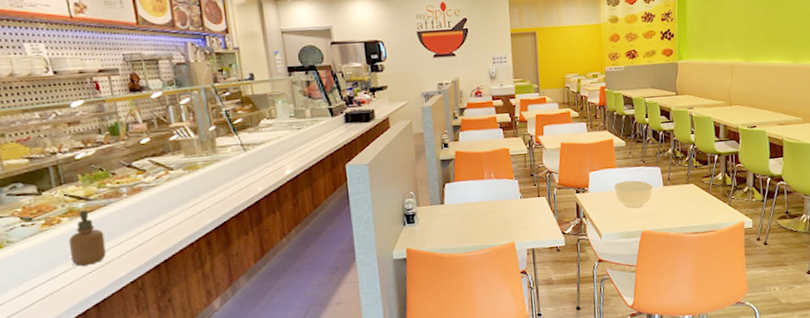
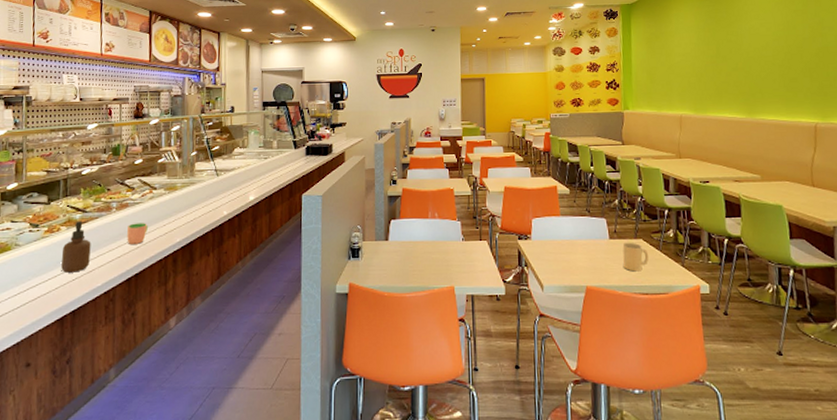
cup: none [145,206,171,230] -> present [127,223,148,244]
bowl: present [615,180,653,209] -> none [558,230,599,261]
cup: none [675,187,700,214] -> present [622,242,649,272]

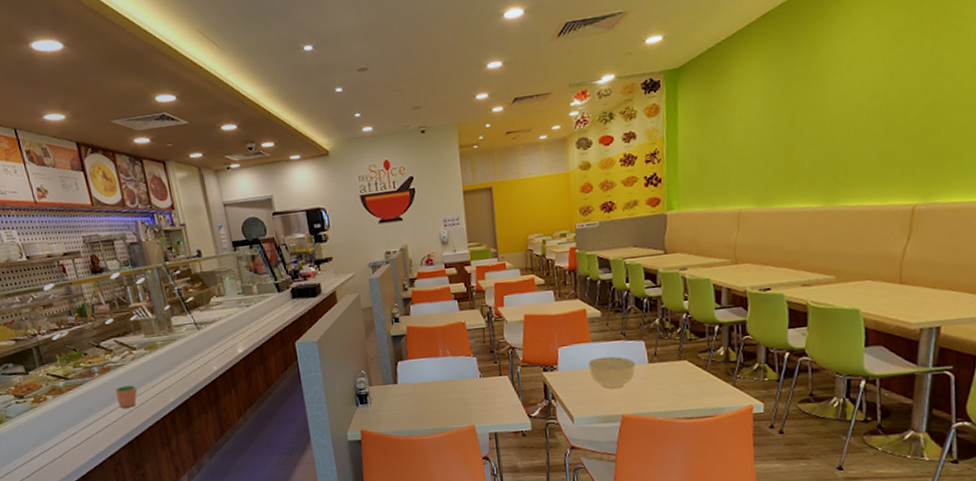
soap dispenser: present [61,220,91,273] -> none [54,387,87,441]
bowl: none [558,230,599,261] -> present [589,356,636,389]
cup: present [622,242,649,272] -> none [663,364,695,396]

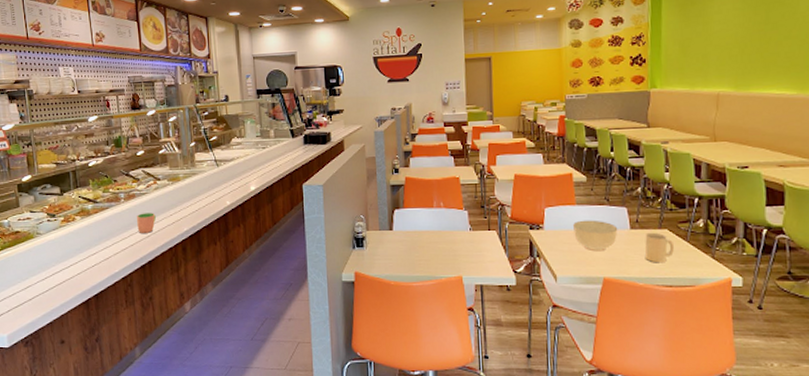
cup: none [663,364,695,396] -> present [644,232,675,263]

